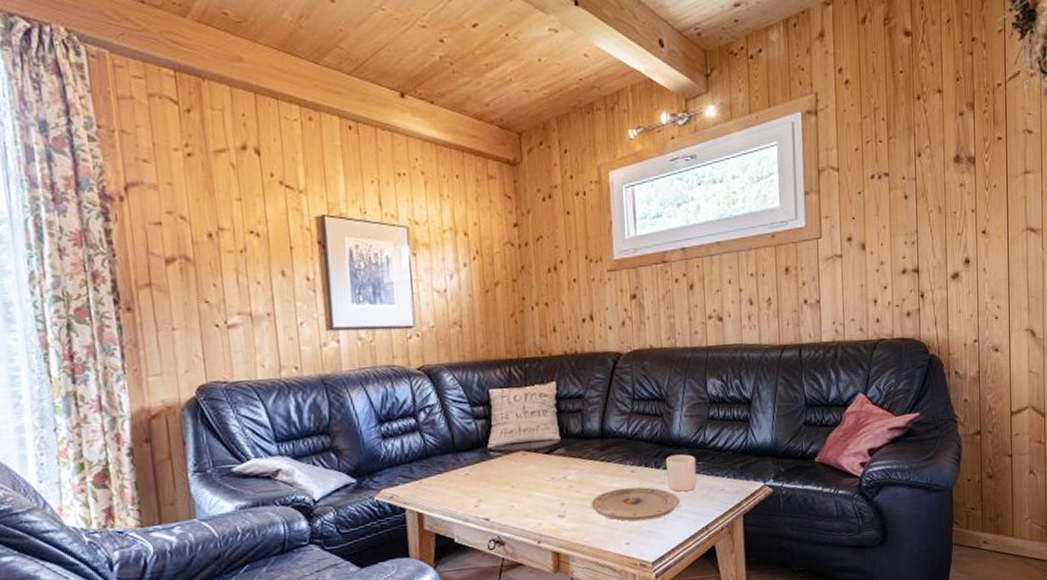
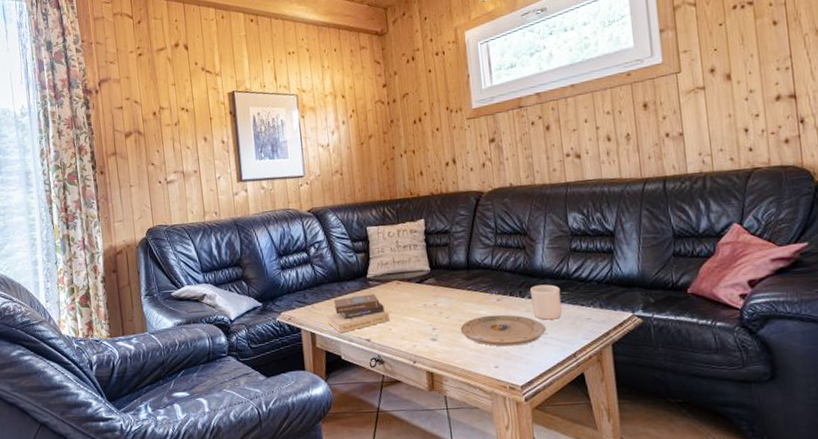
books: none [438,466,512,512] -> present [327,294,389,333]

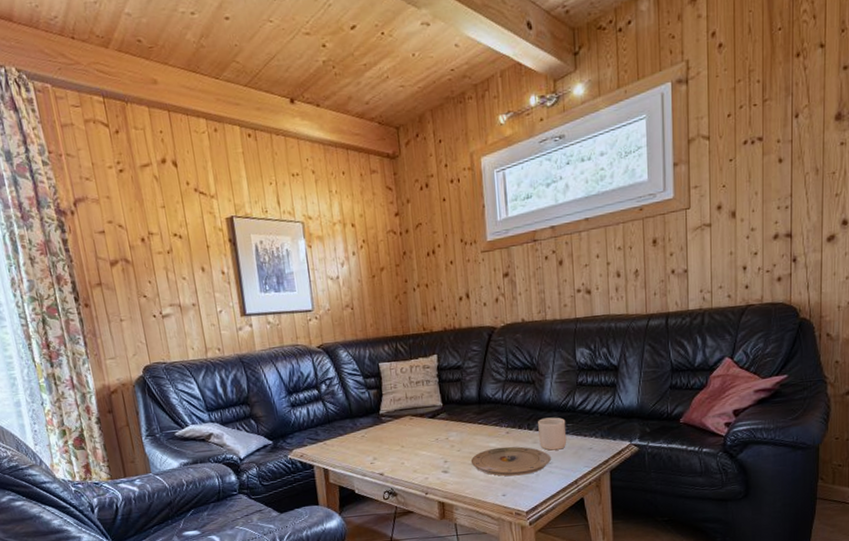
books: present [327,294,389,333] -> none [340,429,402,468]

